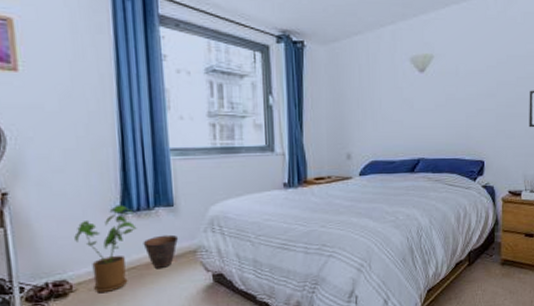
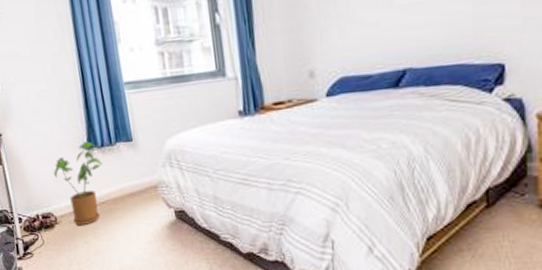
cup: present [143,234,179,268] -> none [109,170,141,203]

